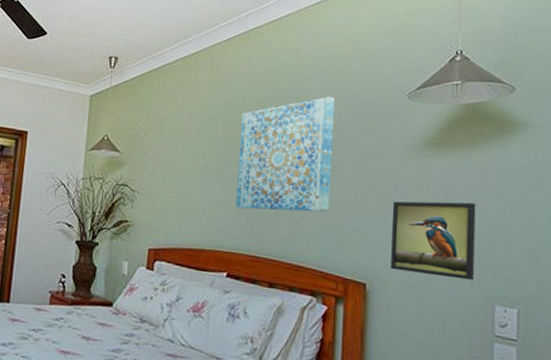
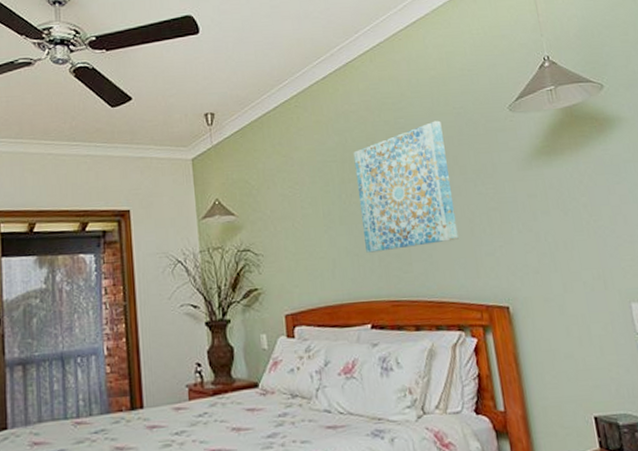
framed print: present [390,201,476,280] -> none [517,204,606,287]

